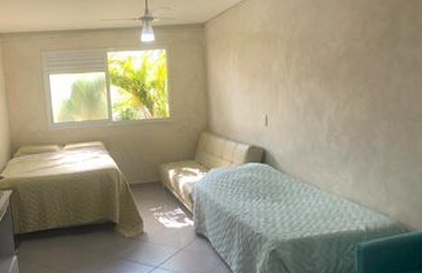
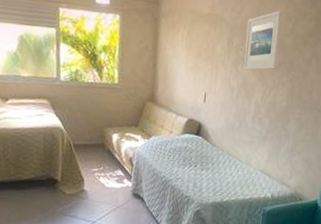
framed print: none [305,15,349,85] -> present [244,10,283,71]

